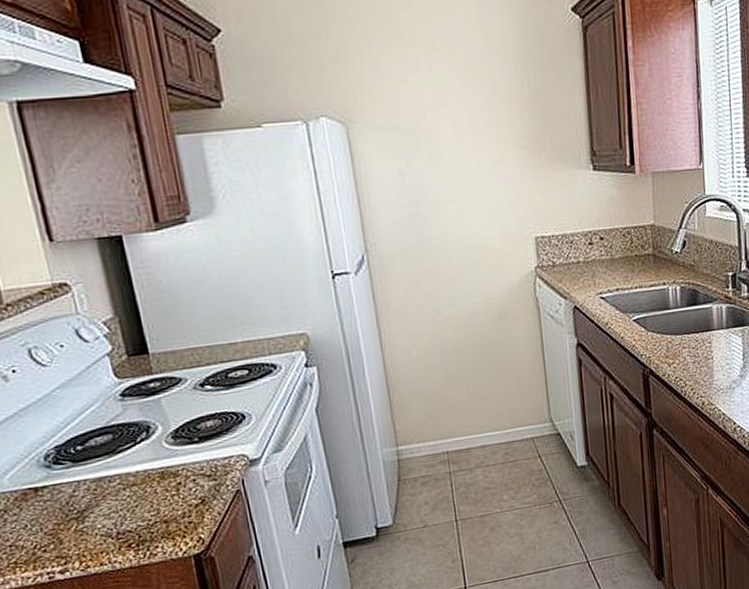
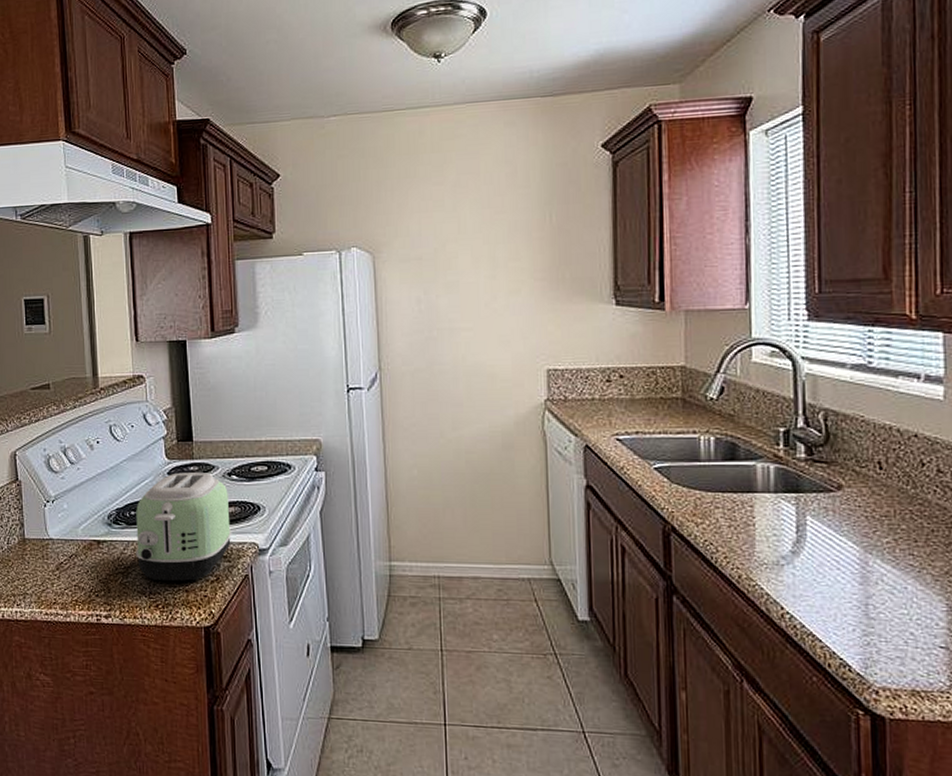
toaster: none [82,387,215,519] -> present [136,472,232,582]

